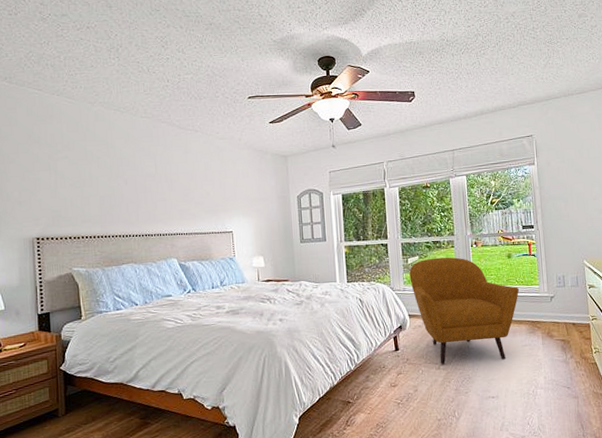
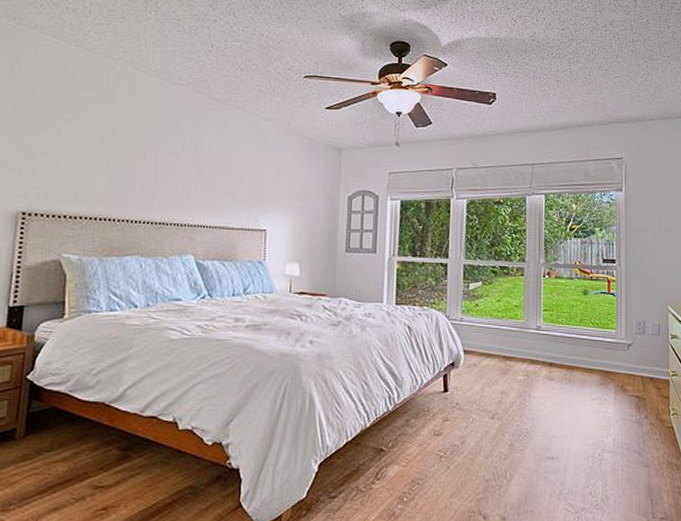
armchair: present [409,257,520,365] -> none [469,285,594,414]

